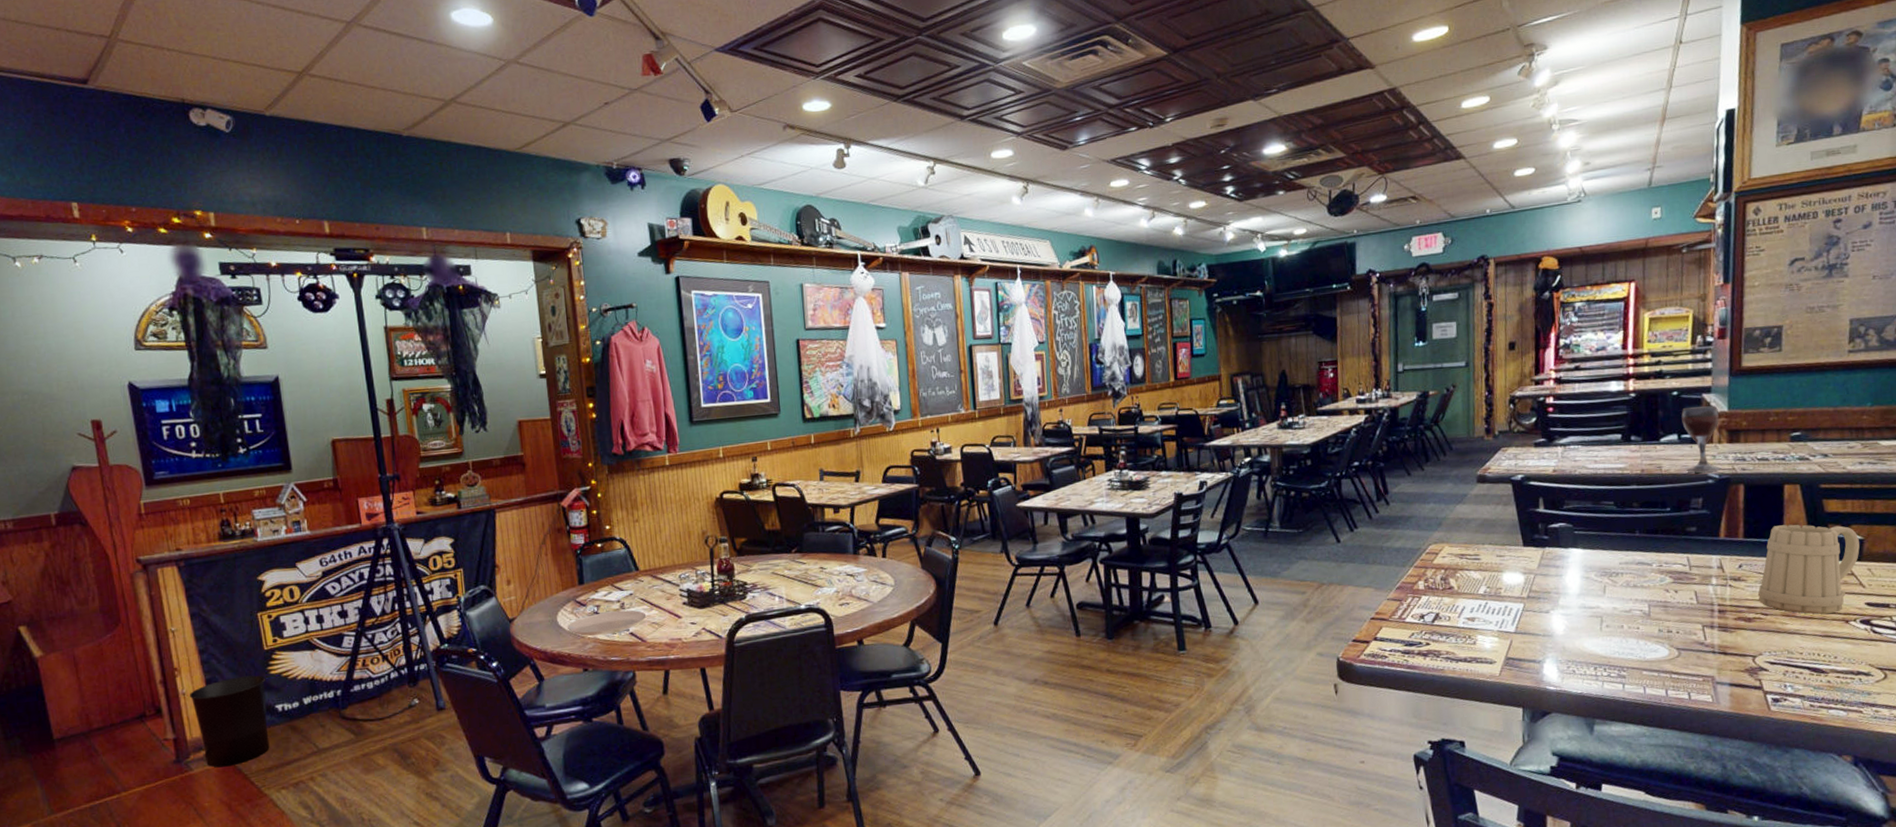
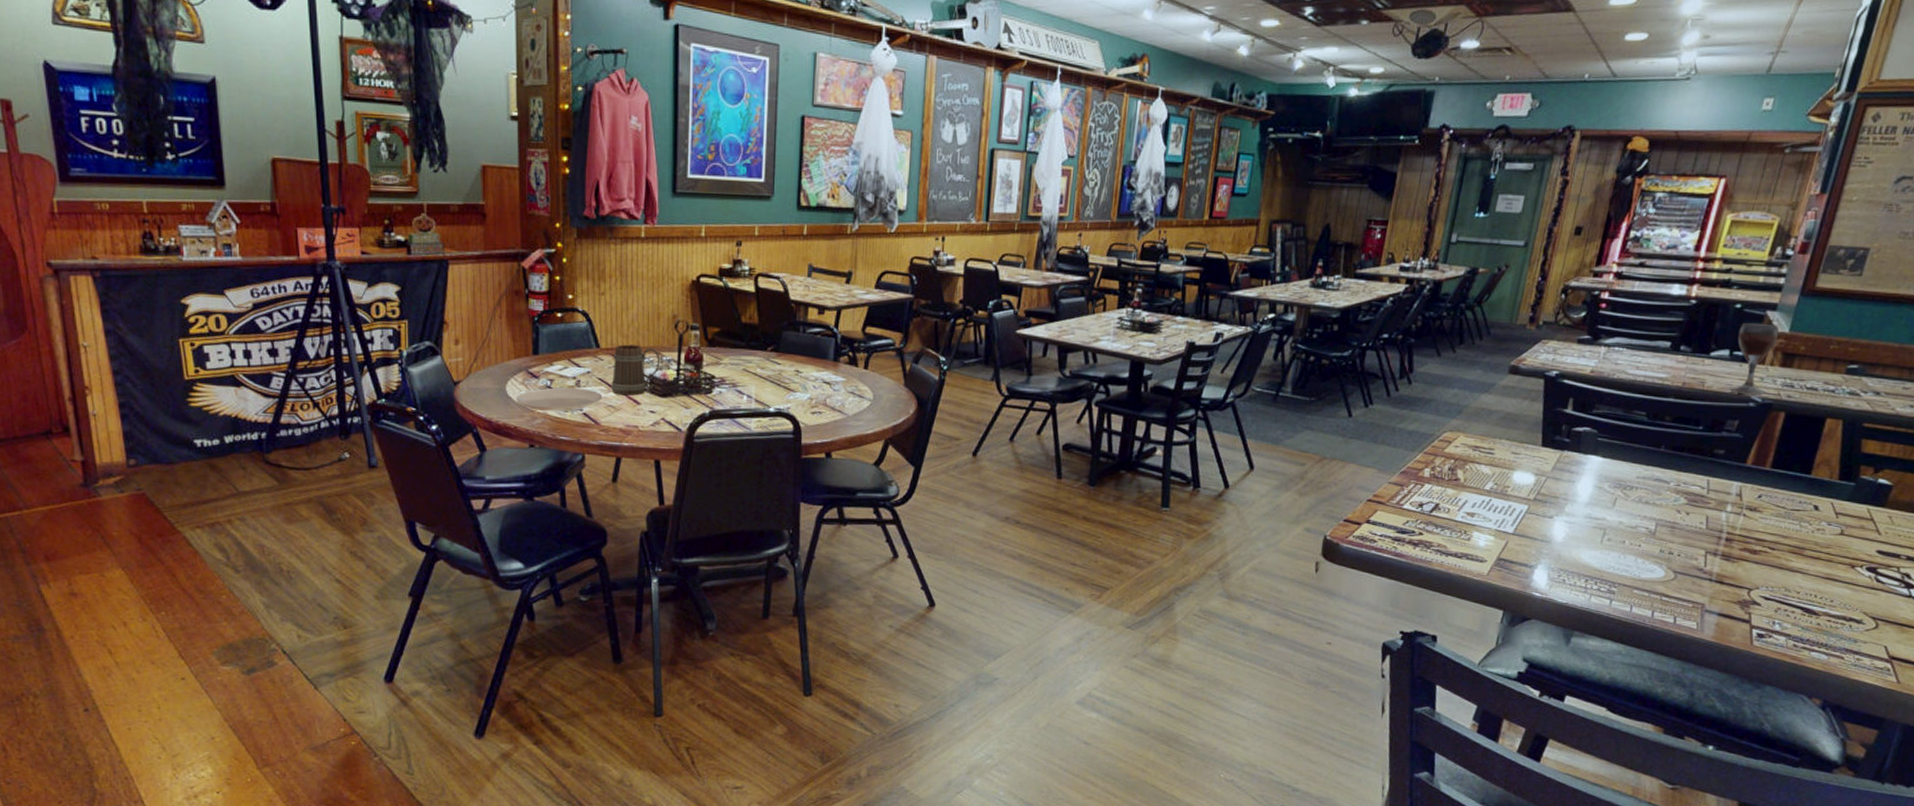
waste bin: present [190,675,270,767] -> none [101,404,186,497]
beer mug: none [652,563,696,612] -> present [611,344,661,396]
beer mug: present [1757,524,1860,615] -> none [1769,460,1889,557]

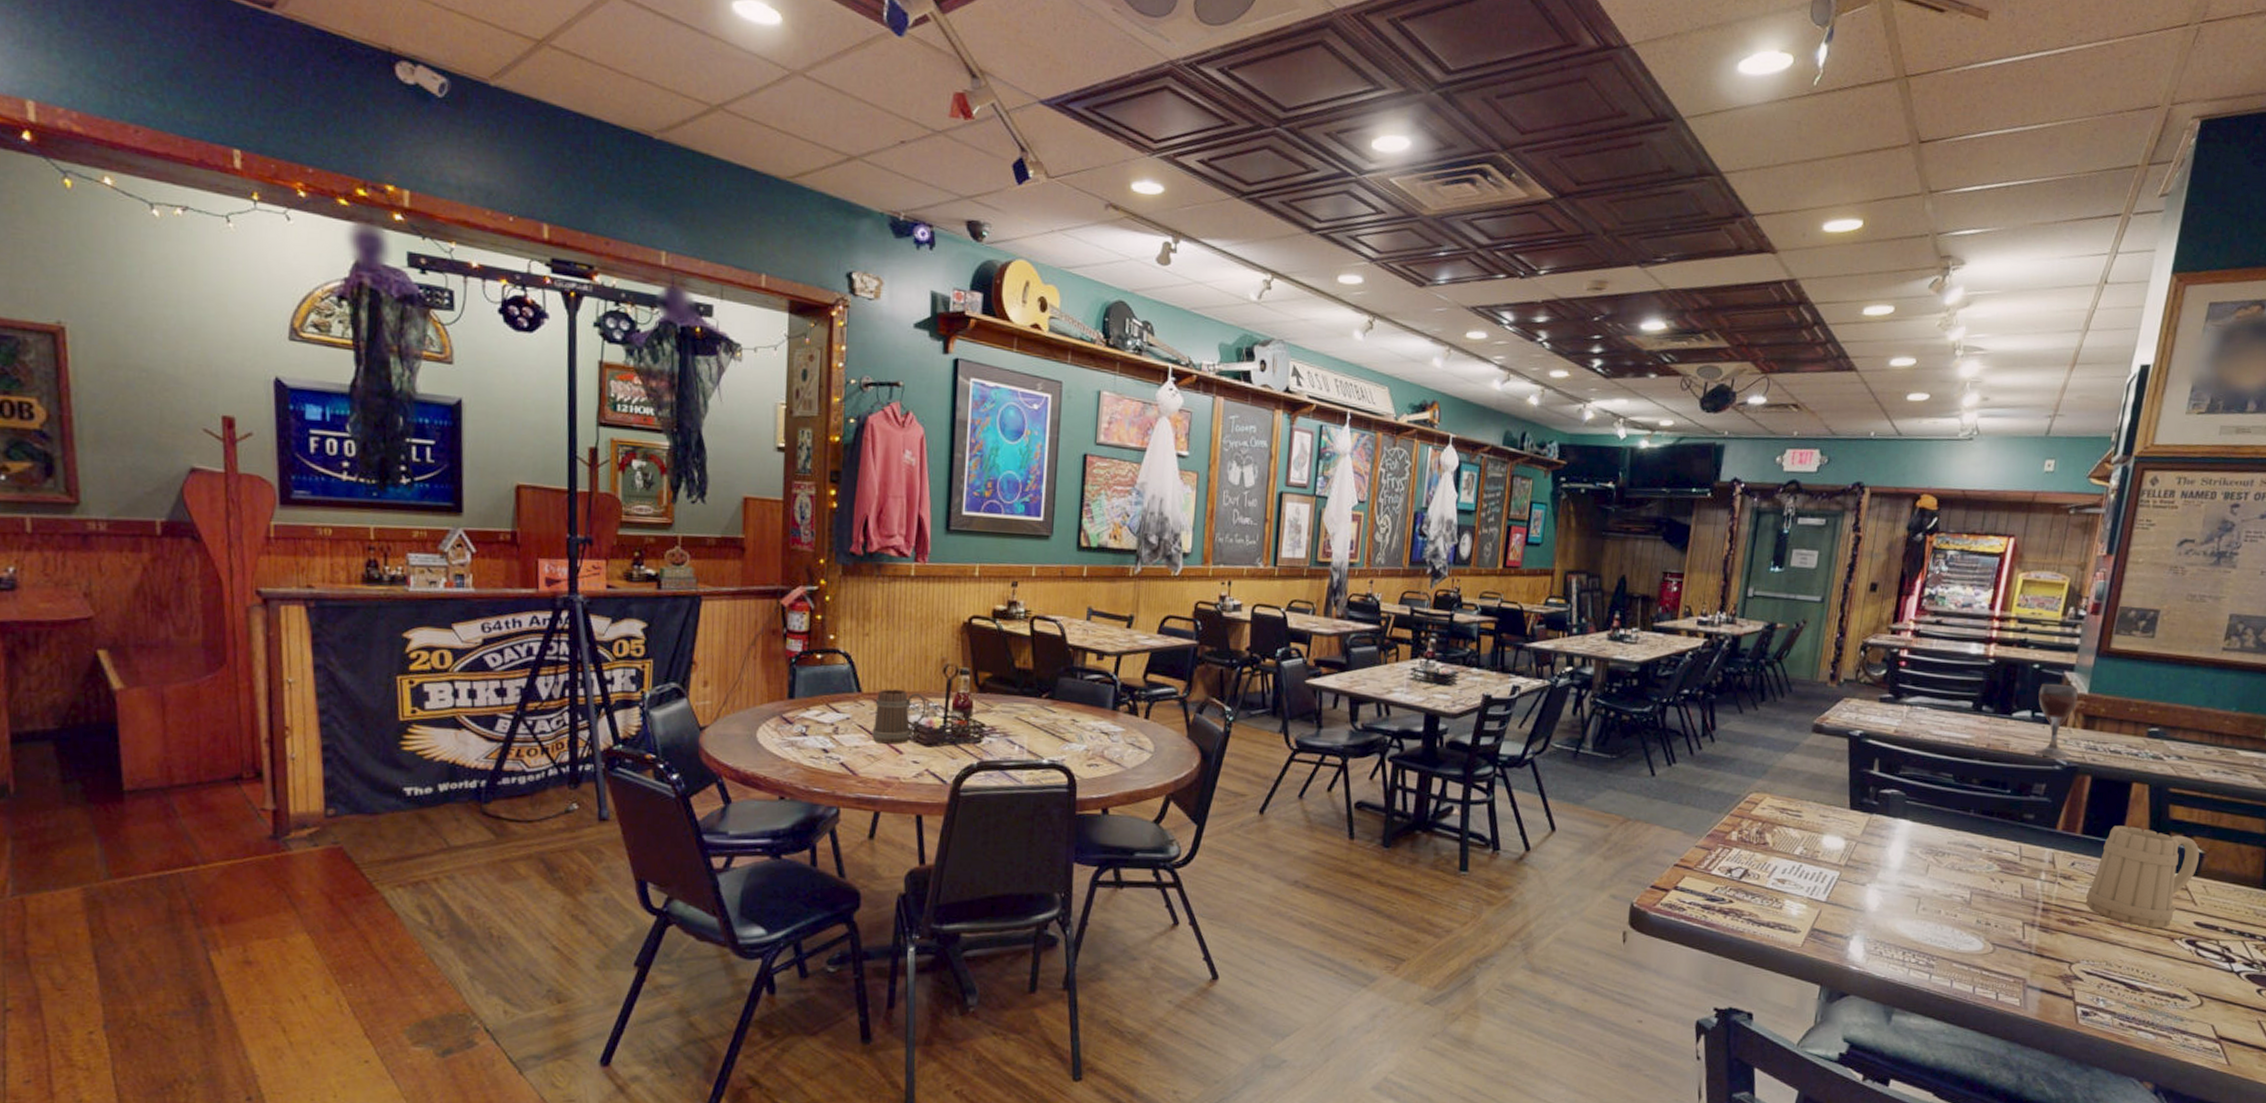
plate: present [515,387,603,413] -> none [766,734,863,762]
beer mug: none [1769,460,1889,557] -> present [2085,825,2199,929]

